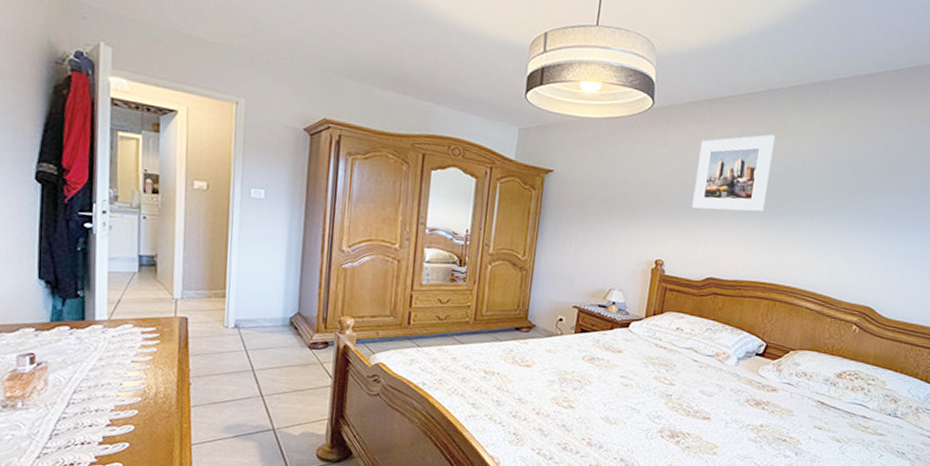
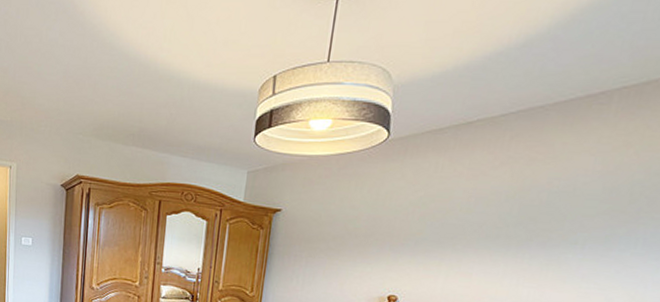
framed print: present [692,134,776,212] -> none [431,158,537,244]

